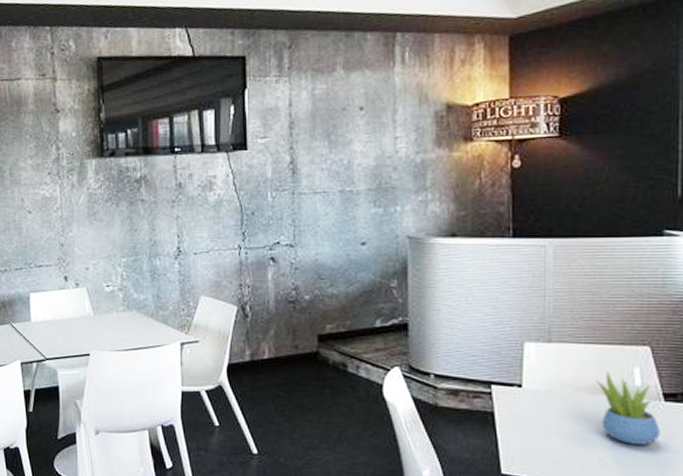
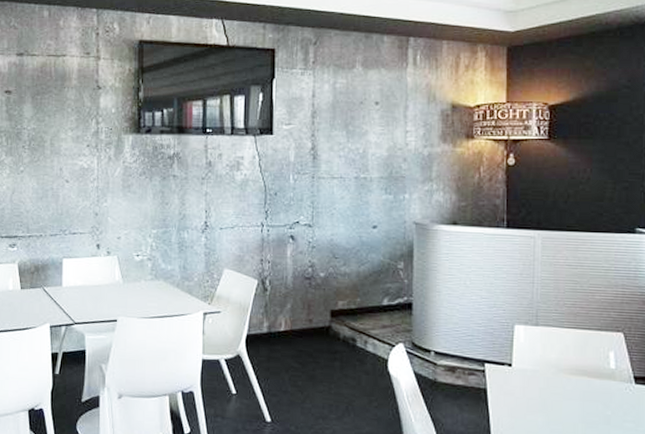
succulent plant: present [597,371,660,445] -> none [577,354,631,424]

